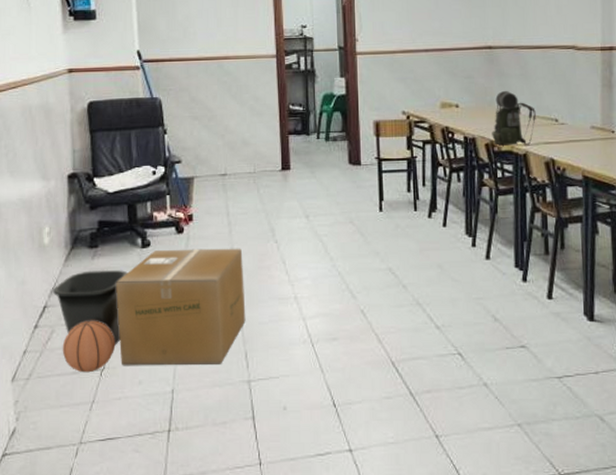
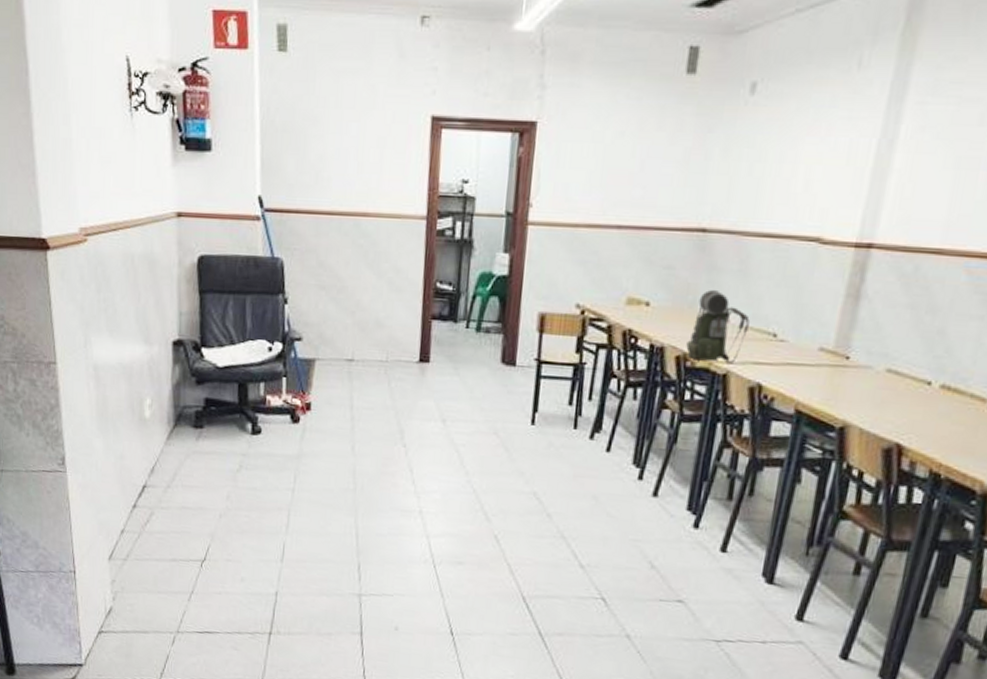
waste bin: present [53,270,127,346] -> none [154,452,234,537]
basketball: present [62,320,116,373] -> none [161,506,218,562]
box: present [115,248,246,366] -> none [220,439,365,573]

